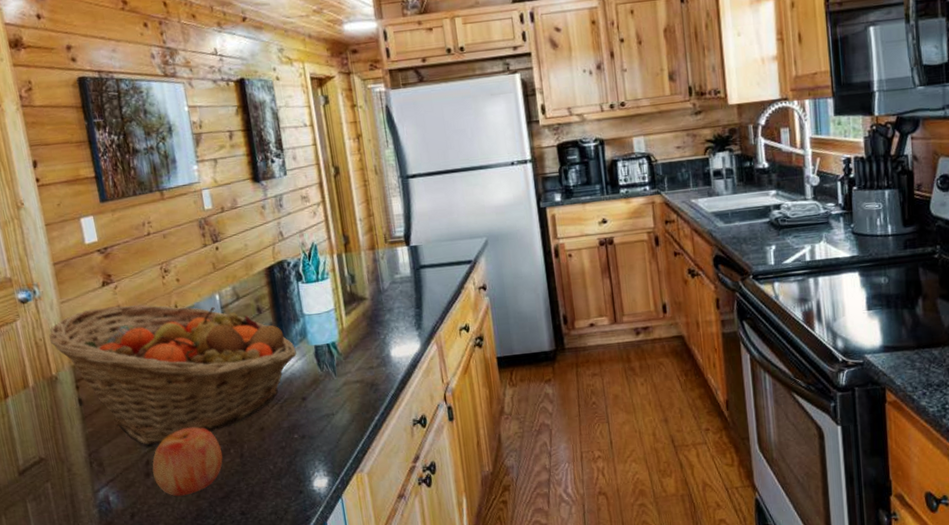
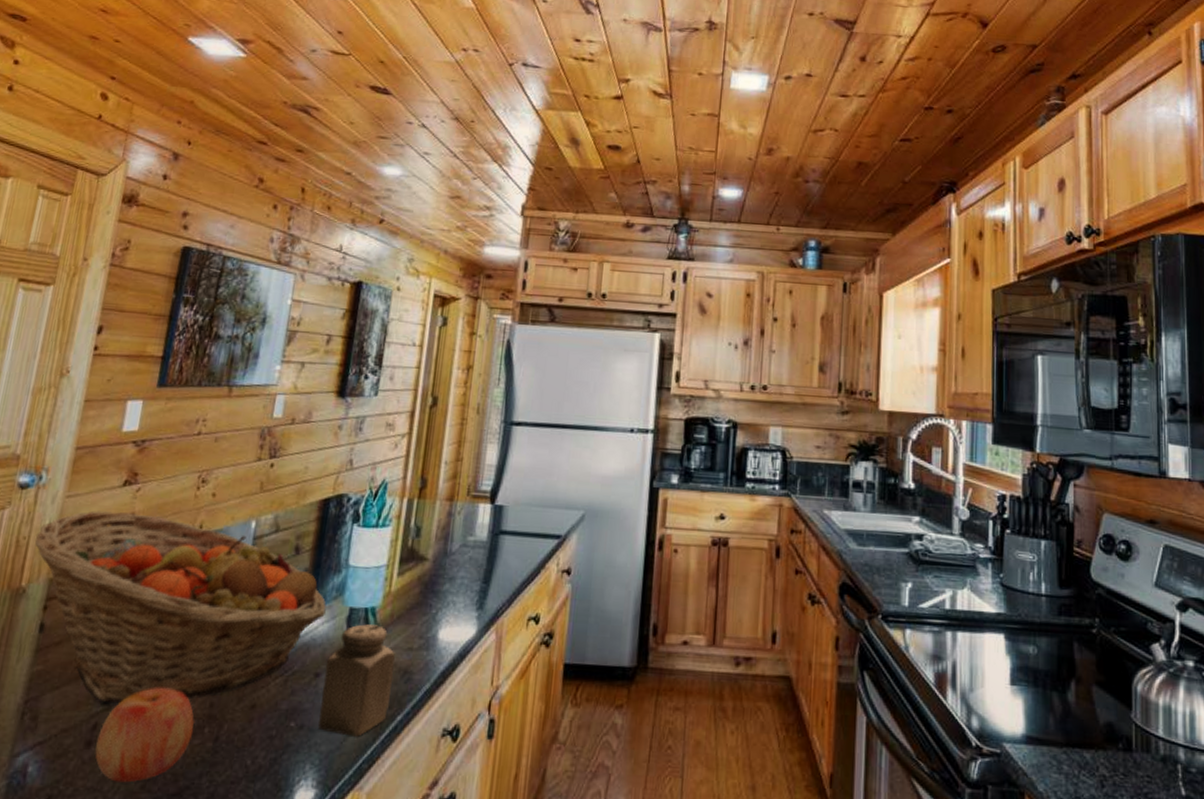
salt shaker: none [308,355,367,437] -> present [318,624,395,737]

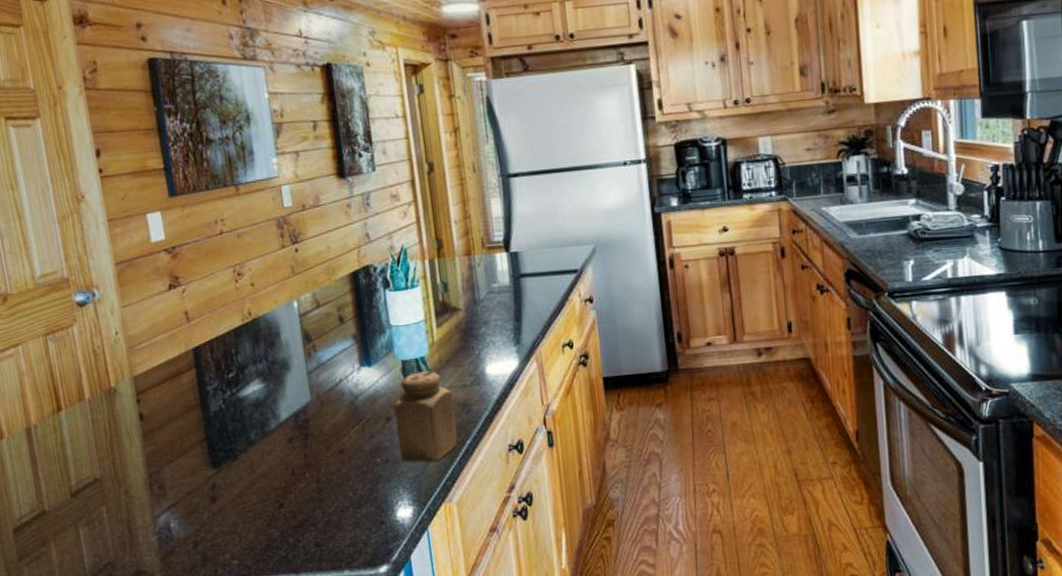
fruit basket: present [35,510,327,703] -> none [108,310,382,466]
apple: present [95,687,195,783] -> none [218,447,297,525]

